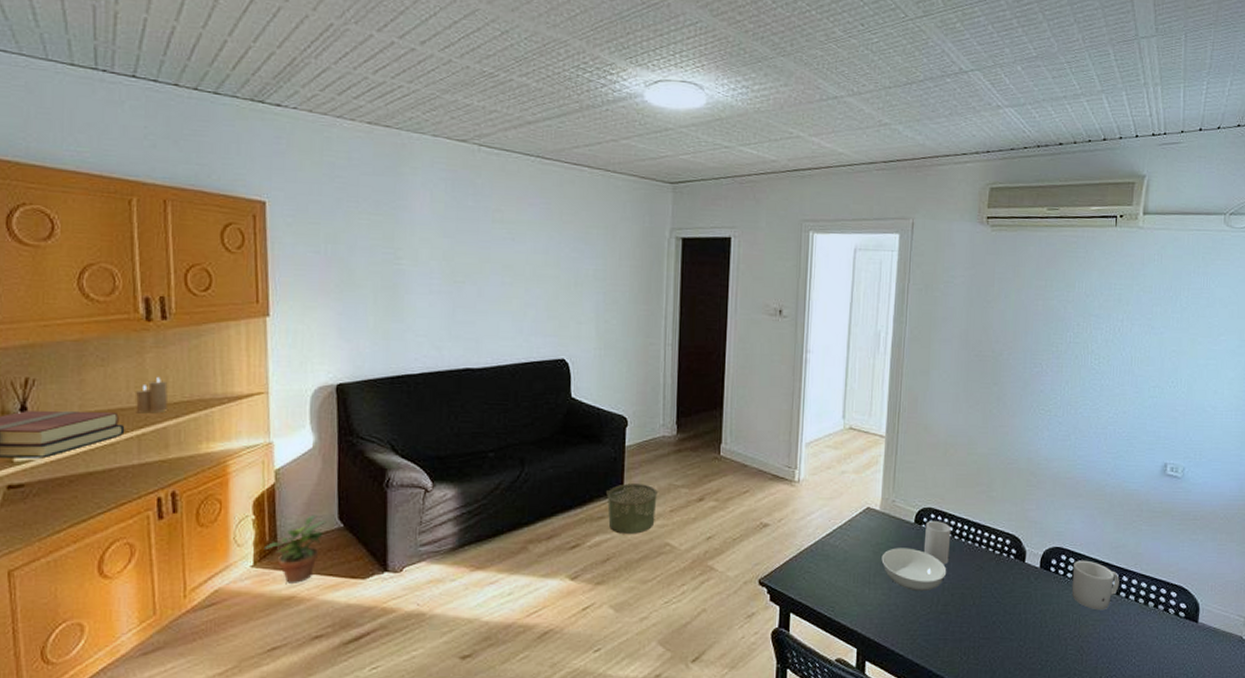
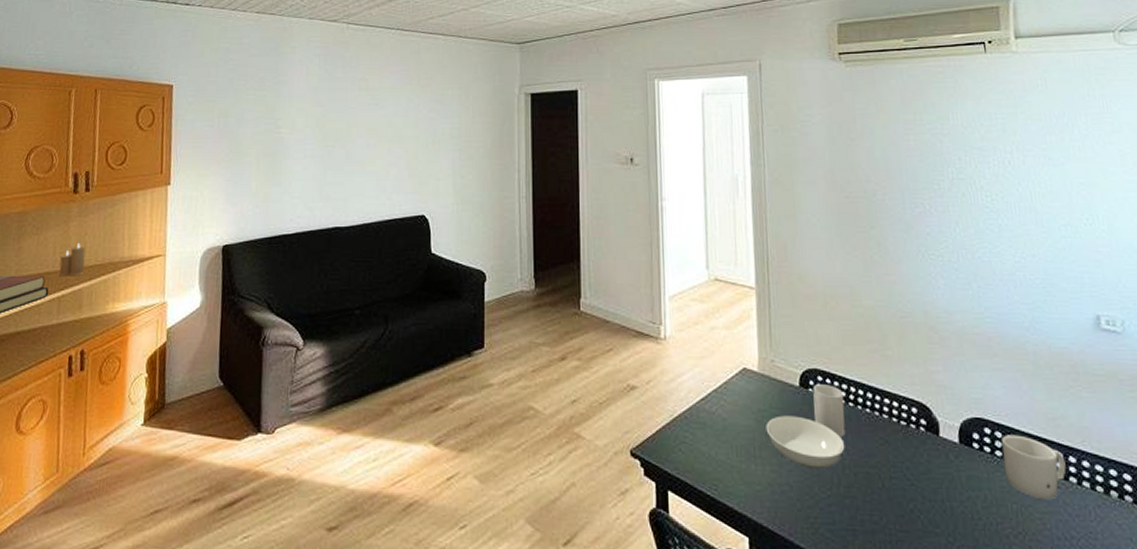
potted plant: present [265,514,327,585] -> none [154,373,209,445]
basket: present [606,483,659,534] -> none [468,341,520,396]

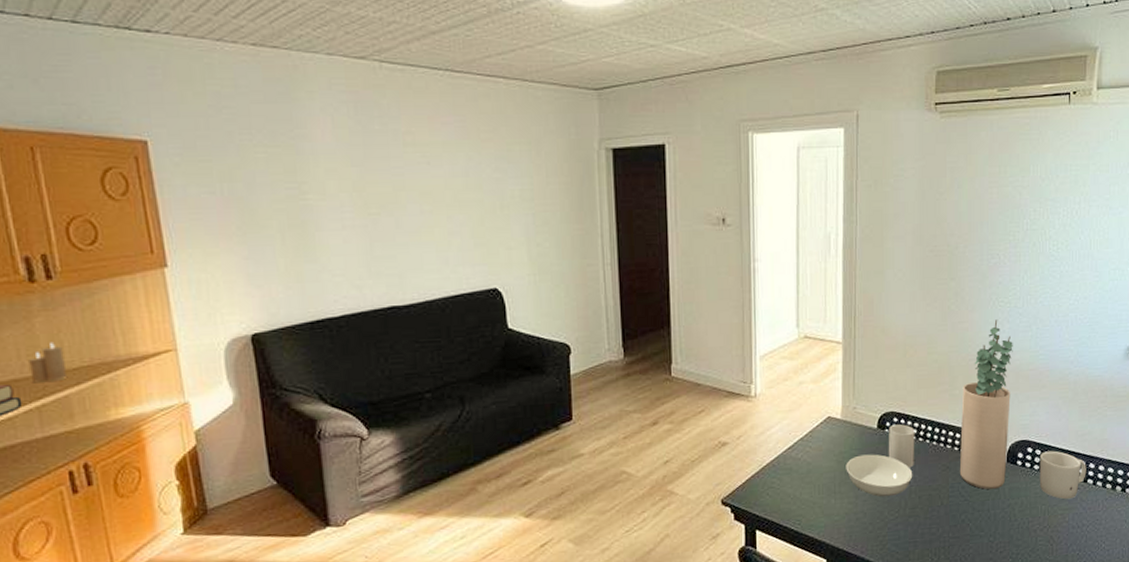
vase: none [895,274,961,476] -> present [959,319,1013,490]

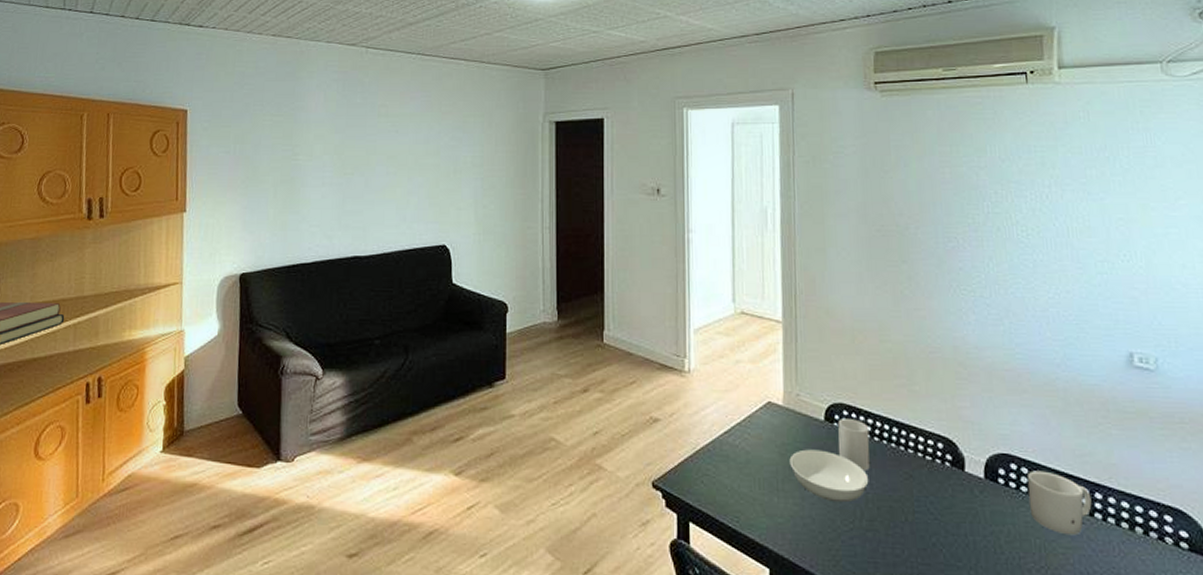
candle: present [29,343,66,383] -> none [74,271,101,304]
vase: present [959,319,1013,490] -> none [923,309,985,511]

